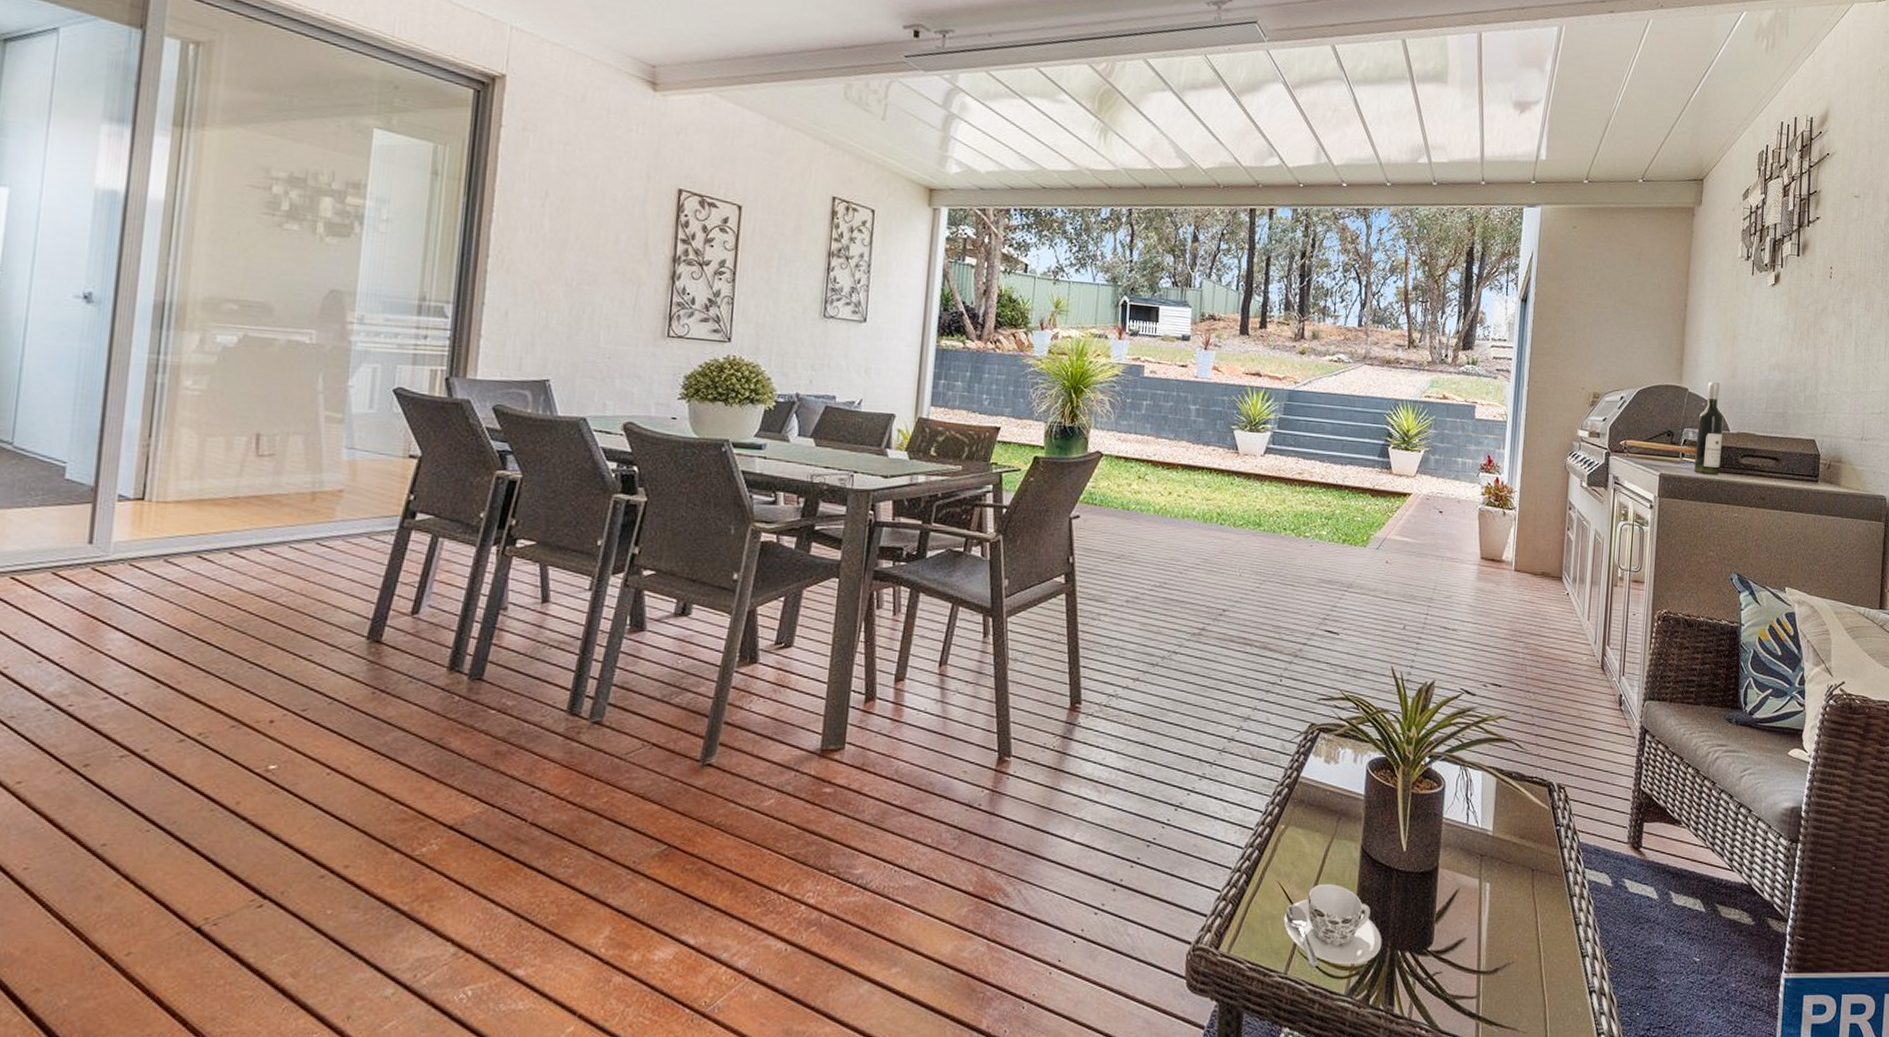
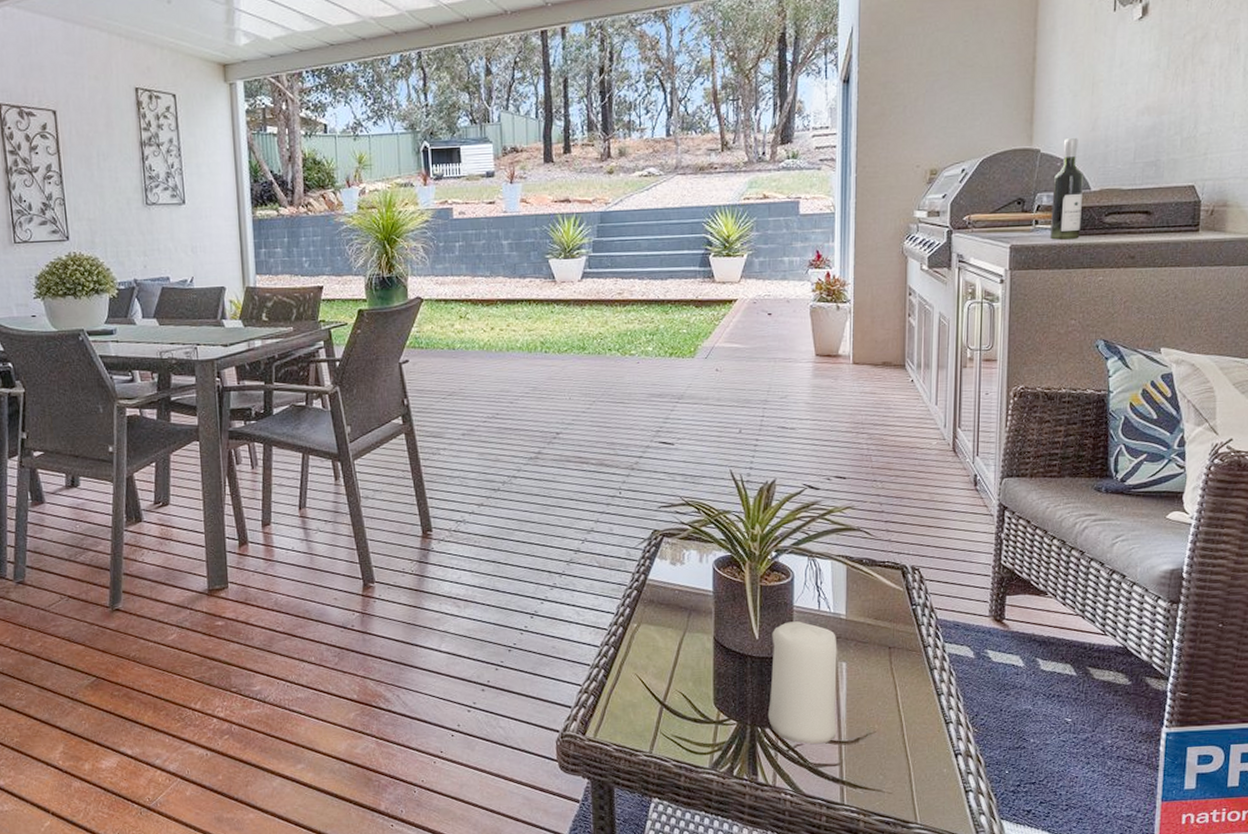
teacup: present [1283,883,1382,967] -> none [644,672,742,745]
candle: none [1408,834,1483,973] -> present [767,621,837,745]

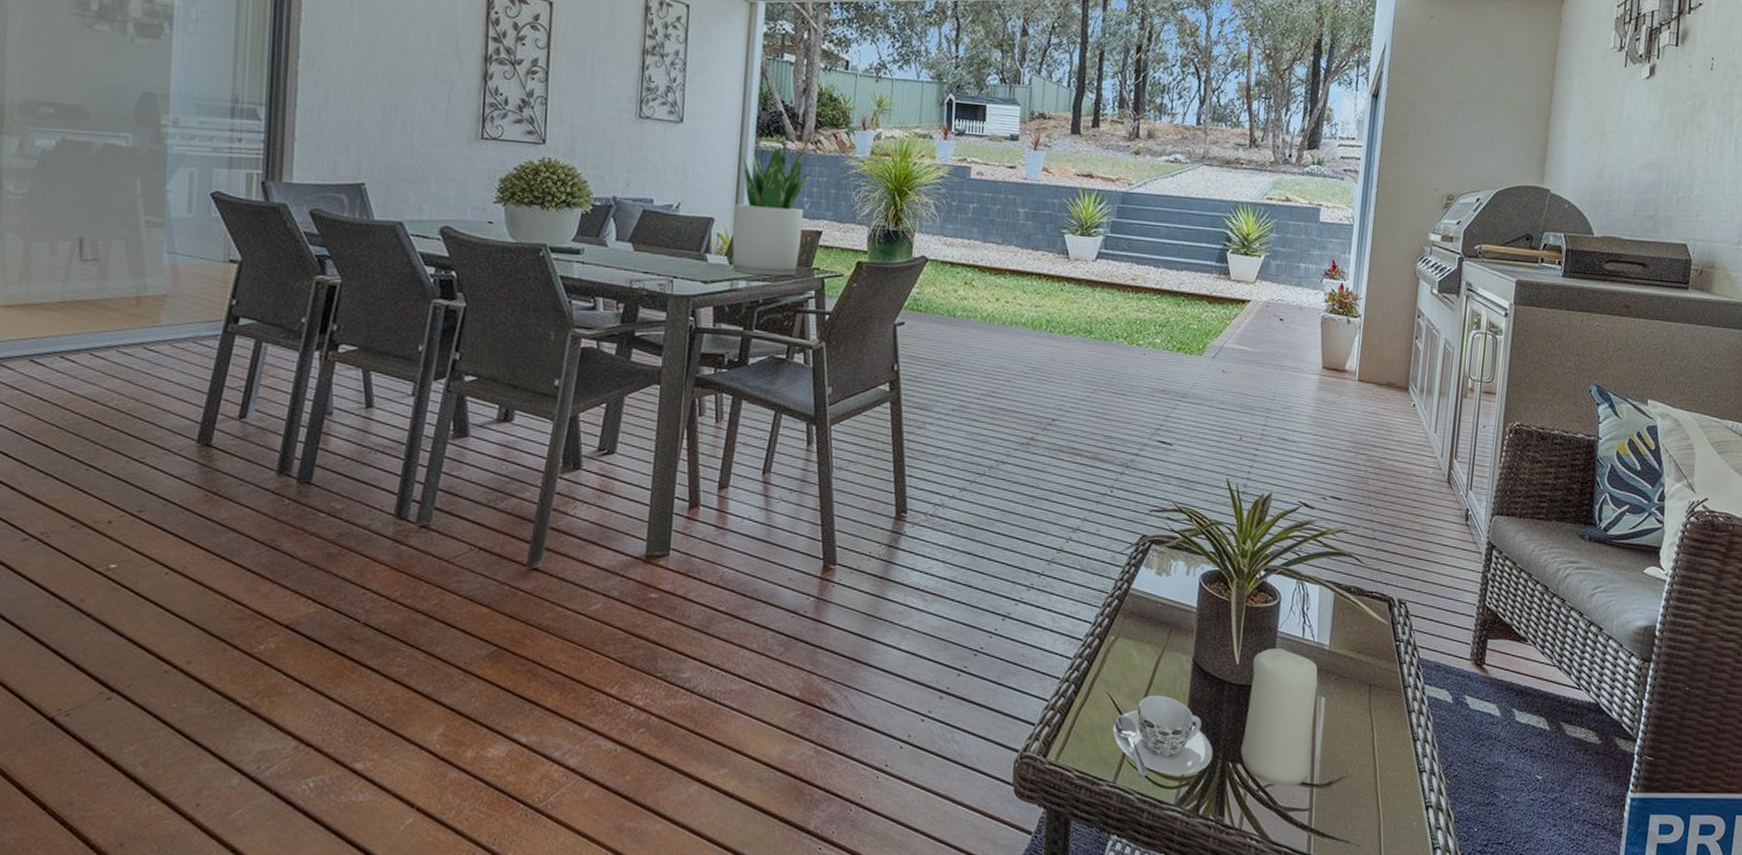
planter: none [240,208,306,334] -> present [732,141,809,277]
teacup: none [644,672,742,745] -> present [1112,694,1213,776]
bottle: present [1050,138,1083,241] -> none [1554,182,1588,283]

